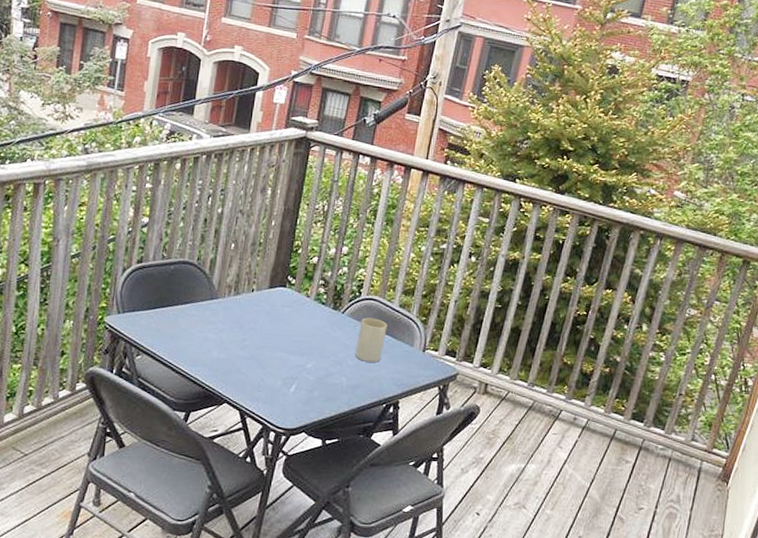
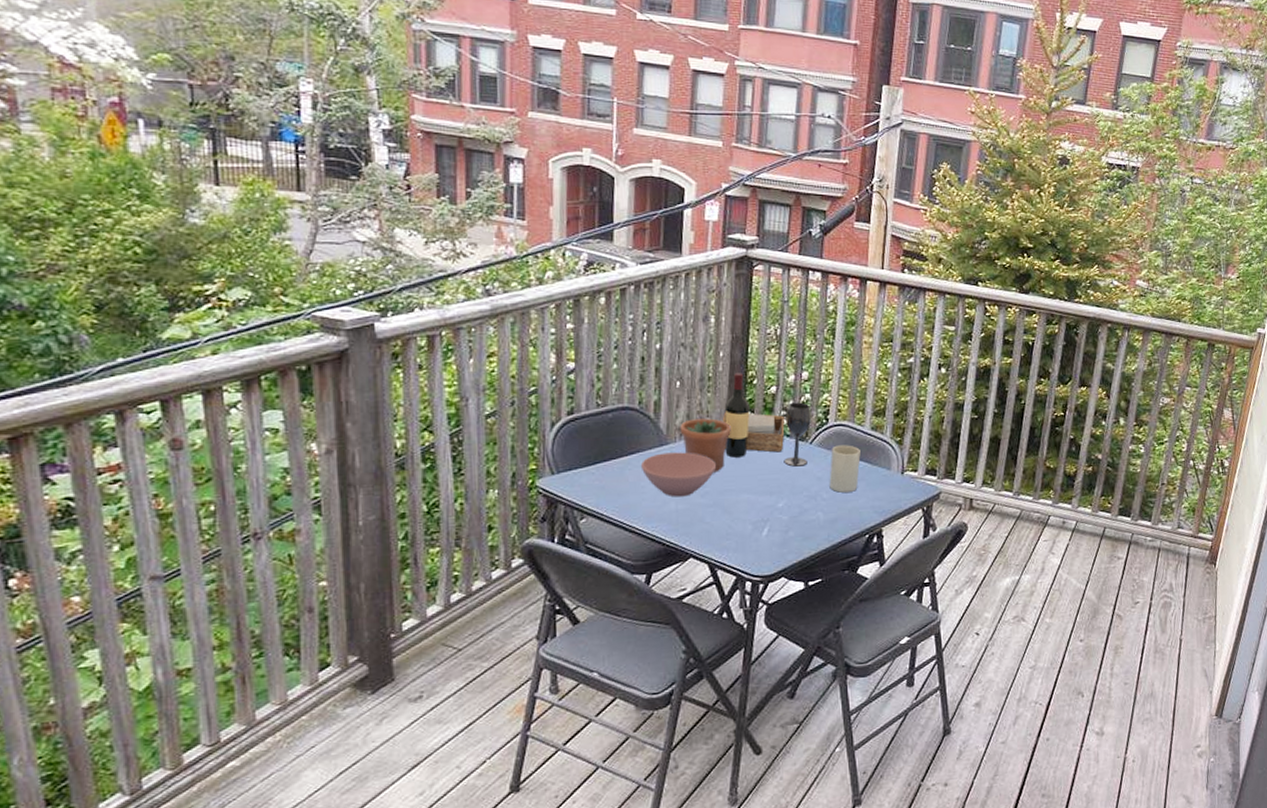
bowl: none [192,306,256,347] -> present [640,452,716,497]
planter: none [229,278,274,329] -> present [680,418,731,473]
wine bottle: none [266,241,293,318] -> present [724,373,750,458]
napkin holder: none [266,276,322,318] -> present [722,412,785,453]
wine glass: none [317,273,347,333] -> present [784,402,812,467]

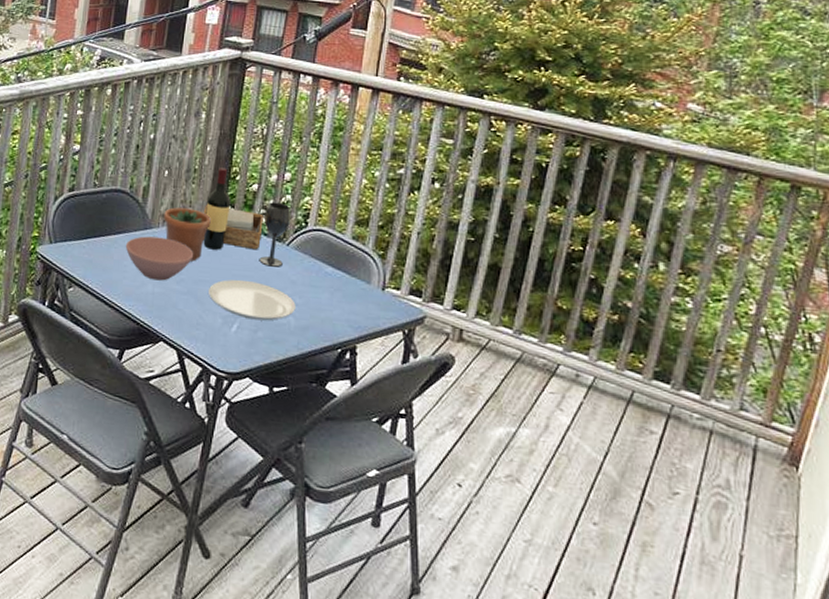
plate: none [736,483,823,521] -> present [209,279,296,321]
cup: present [829,445,861,493] -> none [303,250,339,302]

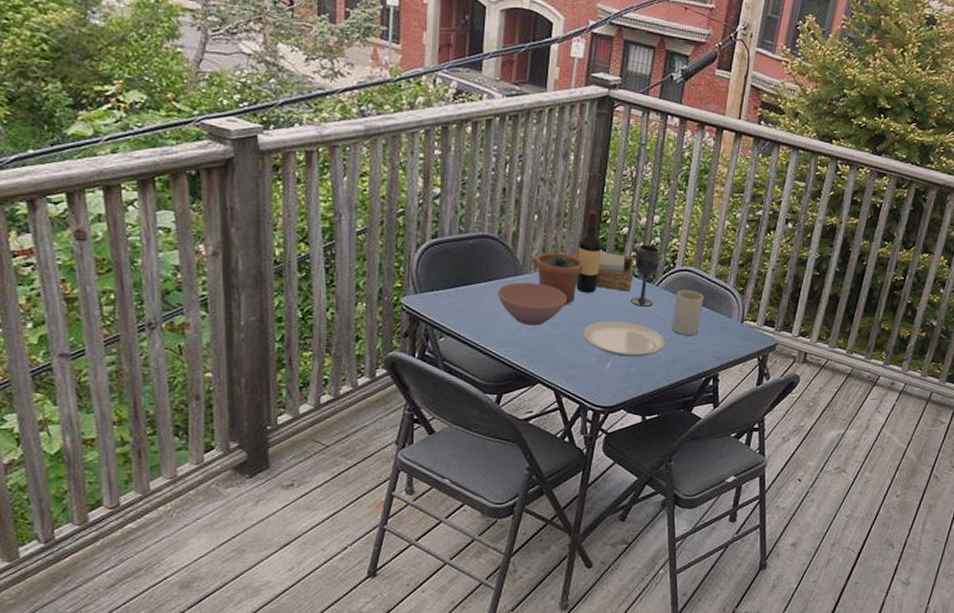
cup: none [303,250,339,302] -> present [672,290,704,337]

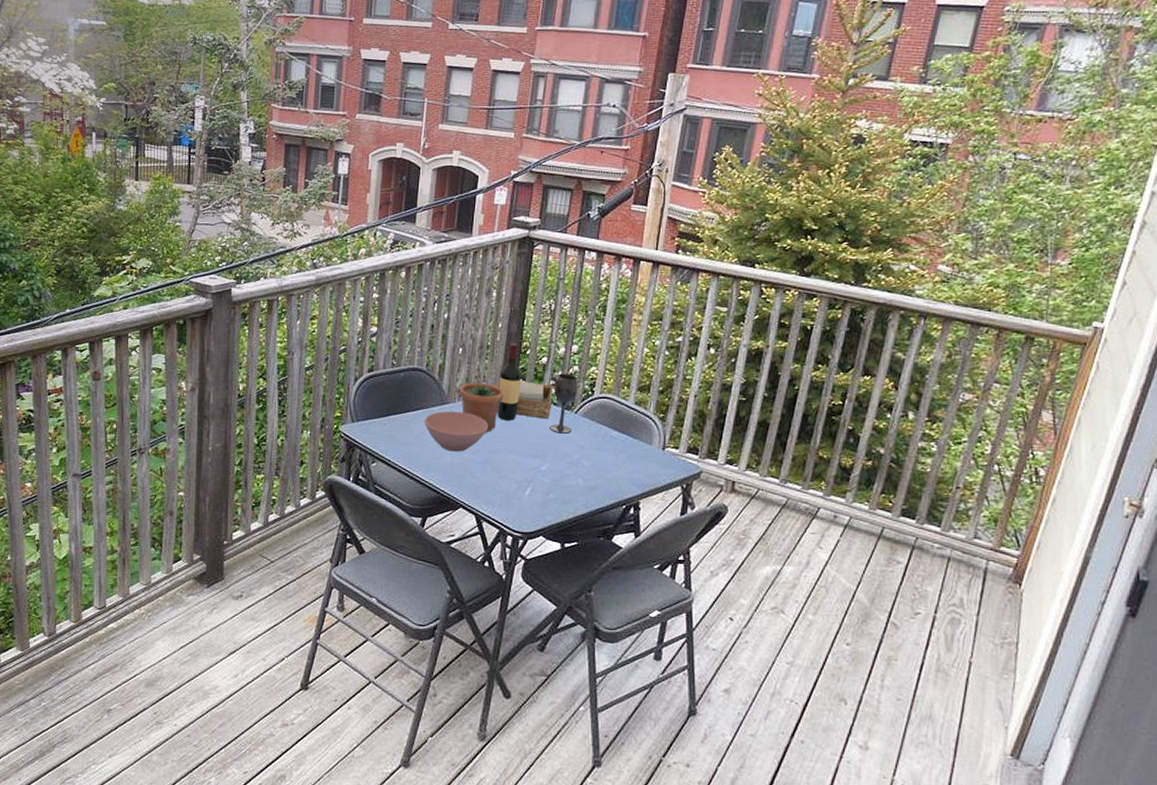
plate: present [583,320,665,357] -> none [503,447,584,484]
cup: present [672,290,704,337] -> none [591,417,623,464]

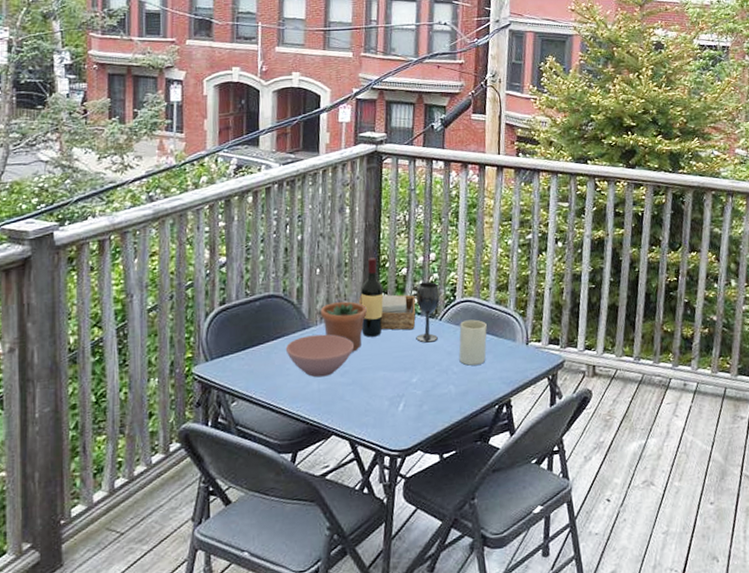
cup: none [591,417,623,464] -> present [458,319,487,366]

